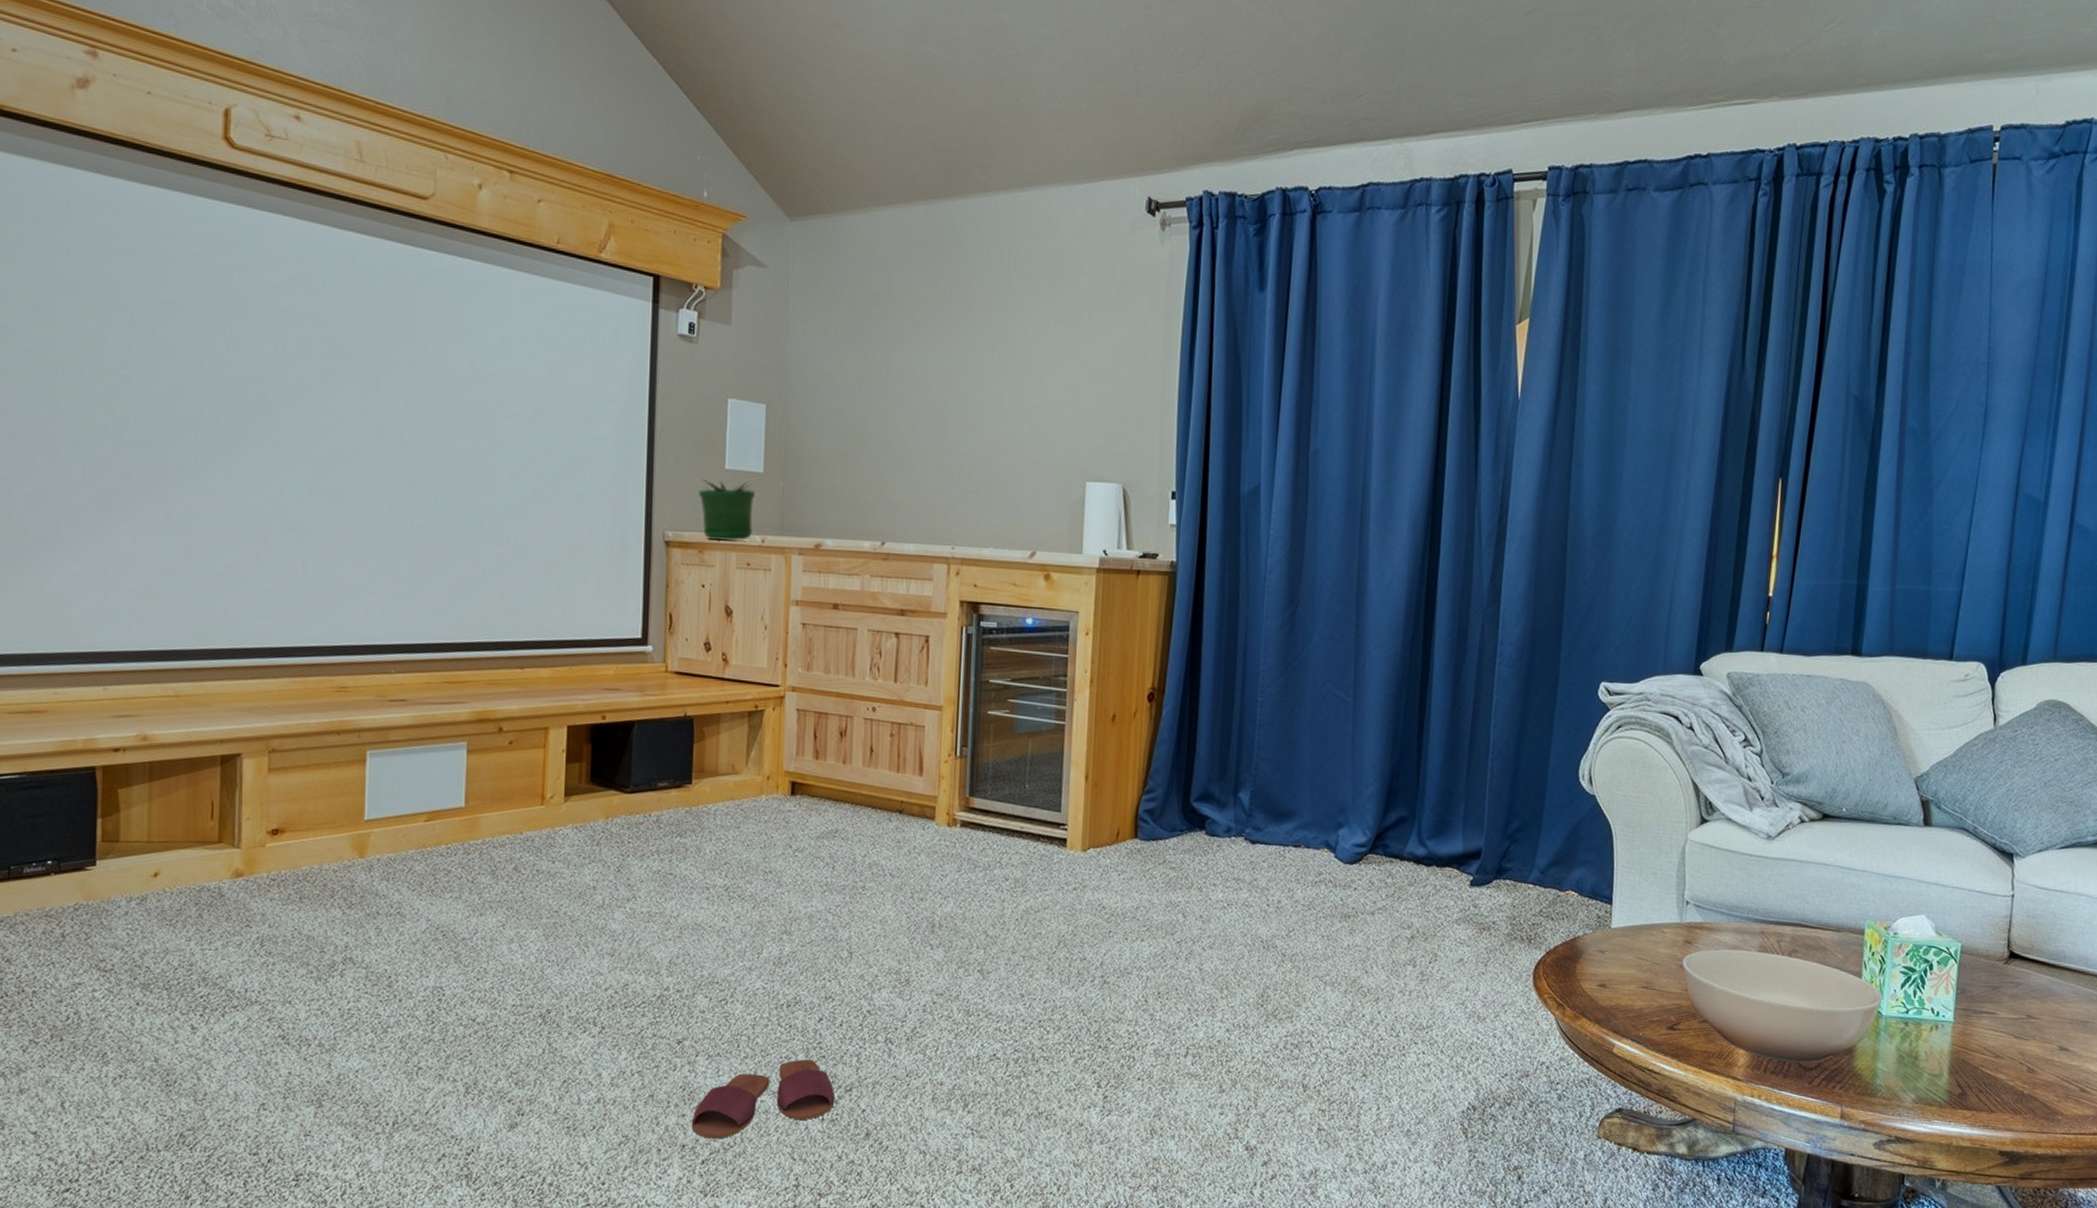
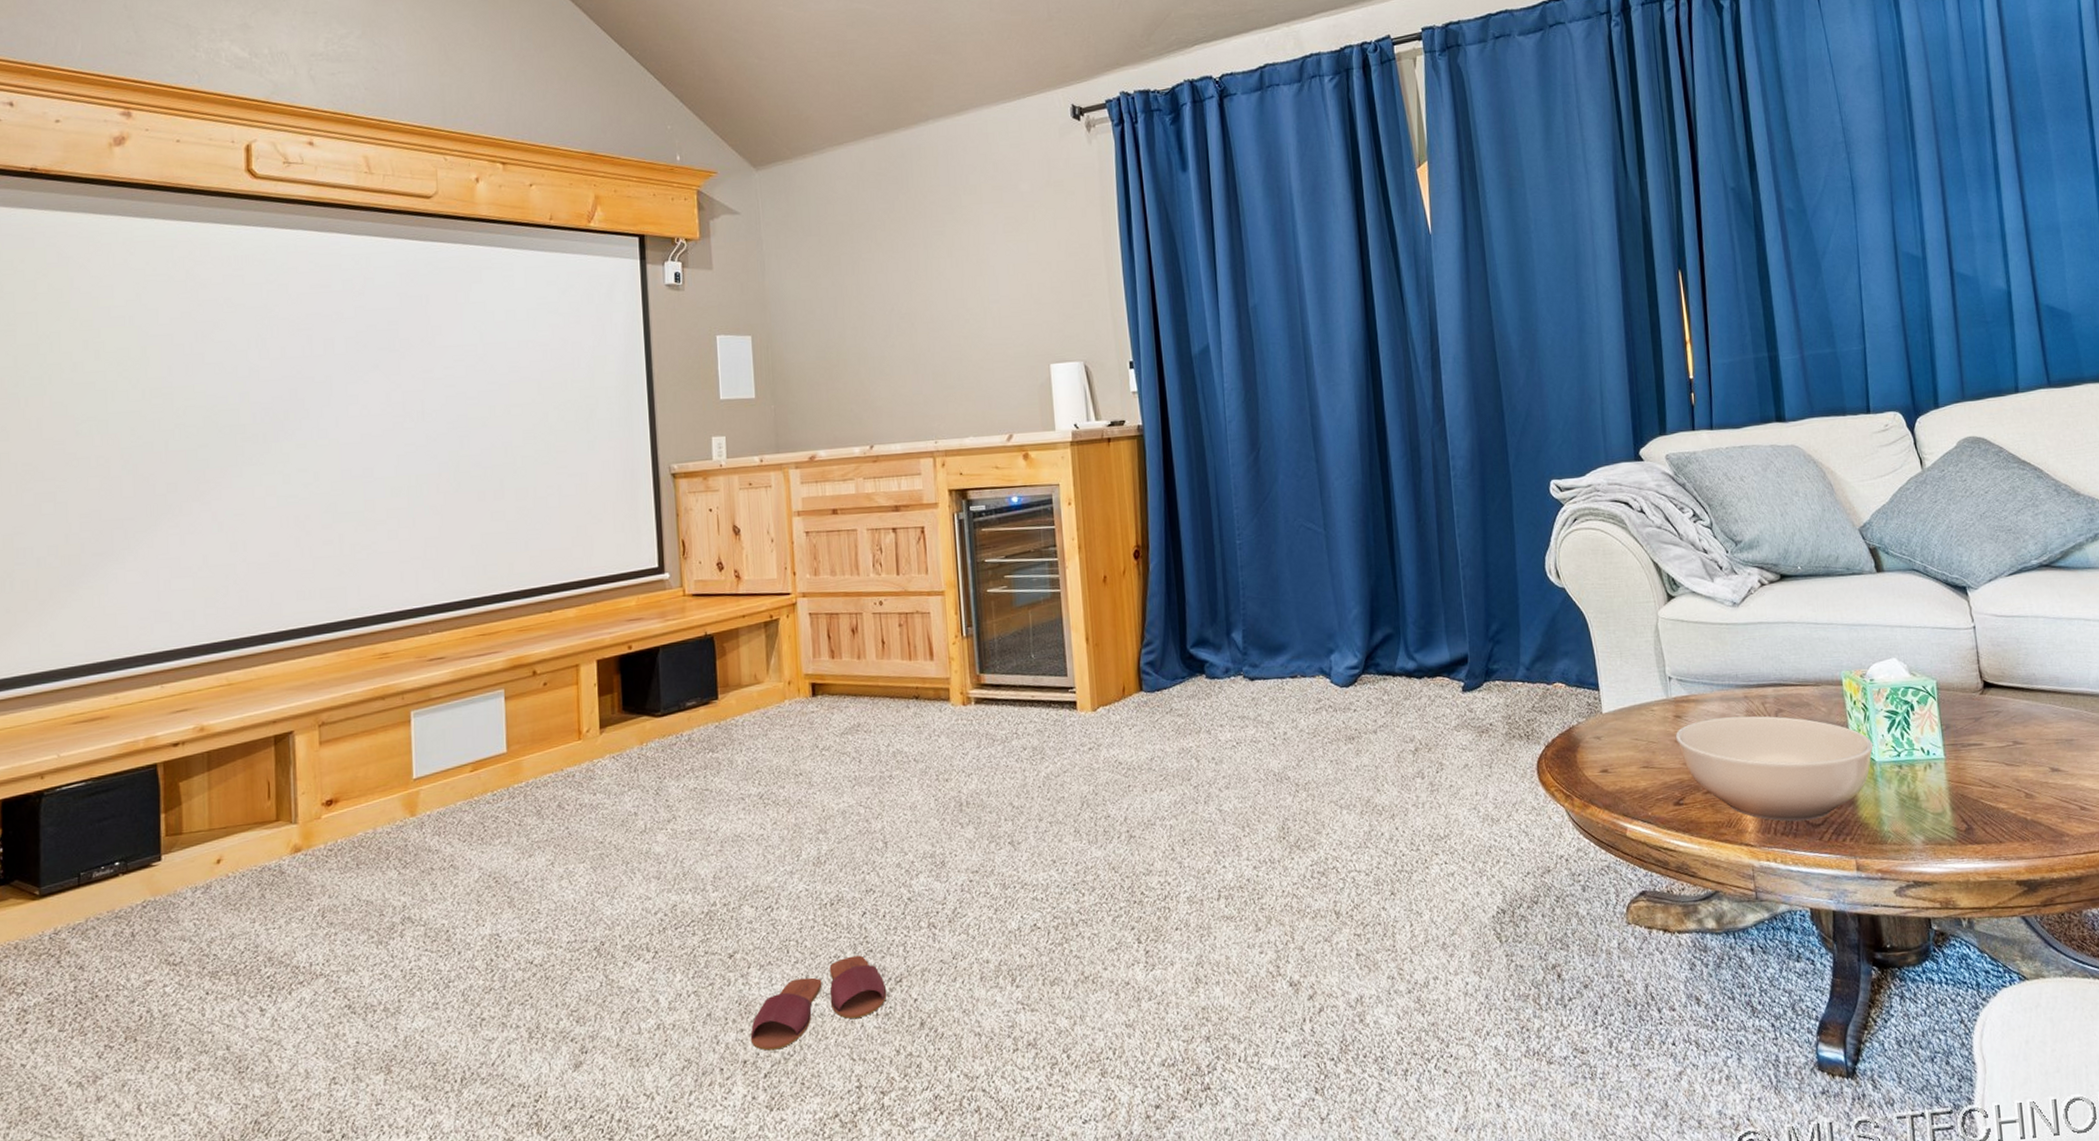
planter: present [699,478,759,541] -> none [698,408,753,466]

